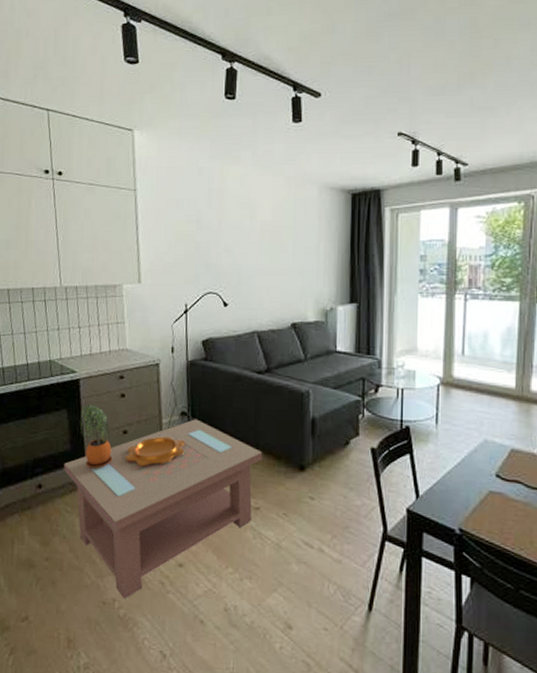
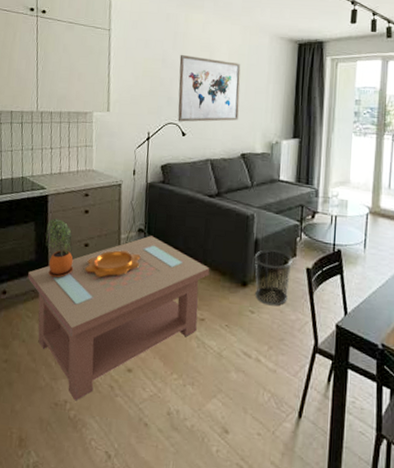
wall art: none [216,214,287,291] -> present [177,55,241,122]
waste bin: none [311,428,355,491] -> present [254,249,293,306]

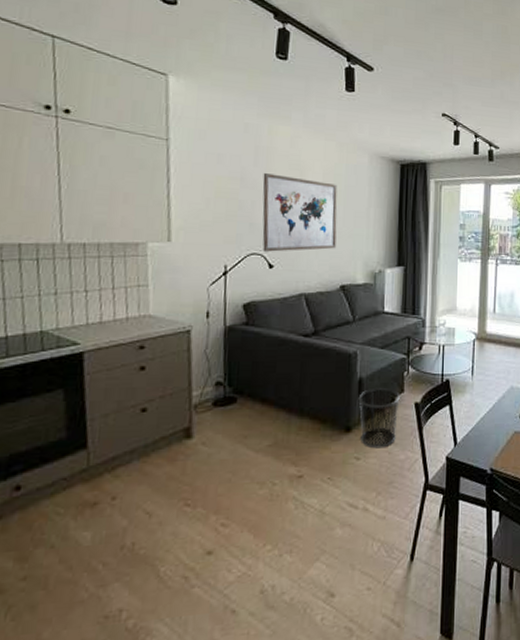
coffee table: present [28,235,210,402] -> none [55,388,308,607]
potted plant: present [45,218,74,278] -> none [81,381,126,457]
decorative bowl: present [84,249,141,277] -> none [142,409,220,448]

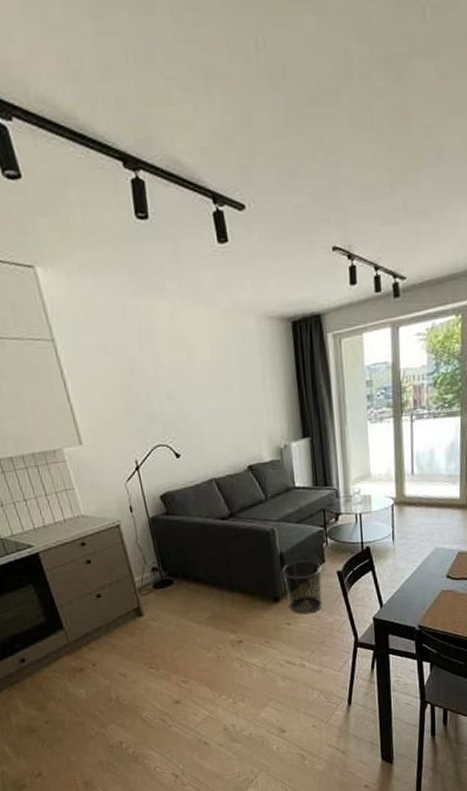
wall art: present [262,173,338,252] -> none [151,357,237,442]

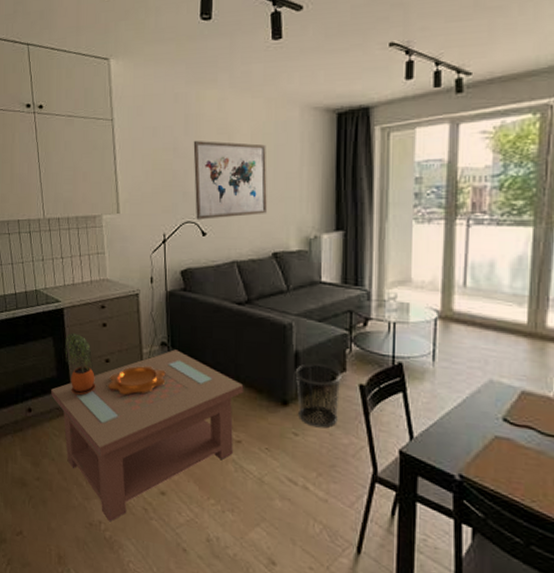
coffee table: none [42,572,239,740] -> present [51,349,244,523]
potted plant: none [47,575,92,635] -> present [65,333,96,396]
decorative bowl: none [103,592,163,625] -> present [107,365,166,395]
wall art: none [151,357,237,442] -> present [193,141,267,220]

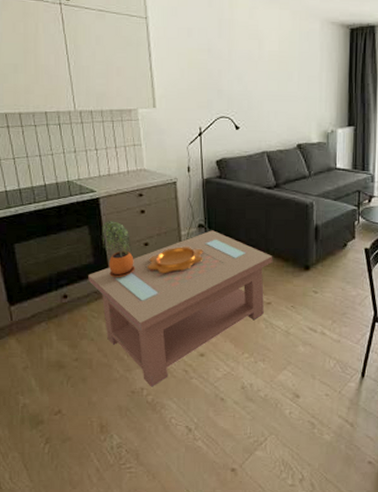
wall art: present [193,141,267,220] -> none [227,44,293,115]
waste bin: present [295,363,342,428] -> none [315,234,352,285]

